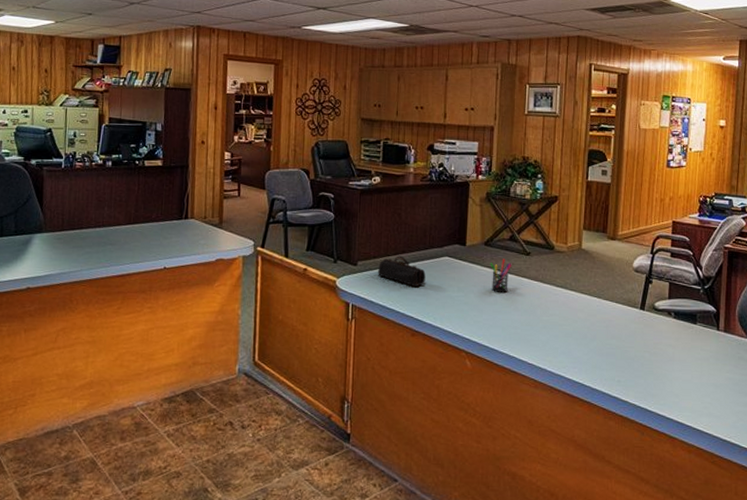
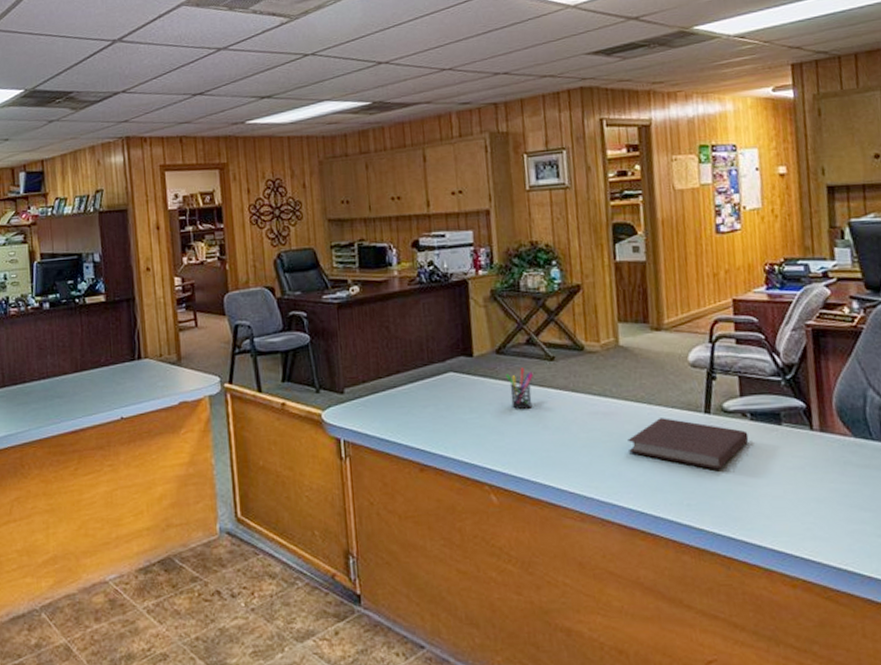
pencil case: present [378,255,426,286] -> none [370,376,429,412]
notebook: none [578,310,671,356] -> present [627,418,749,470]

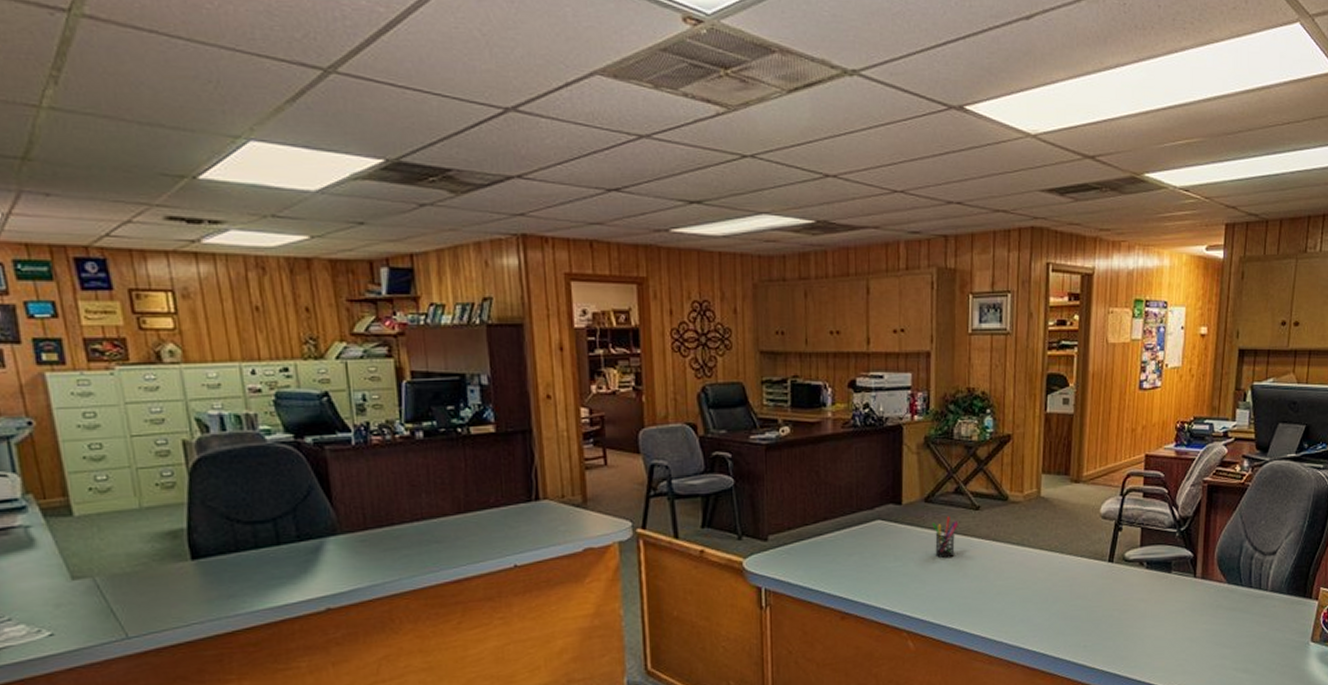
notebook: present [627,418,749,470] -> none [1037,566,1143,614]

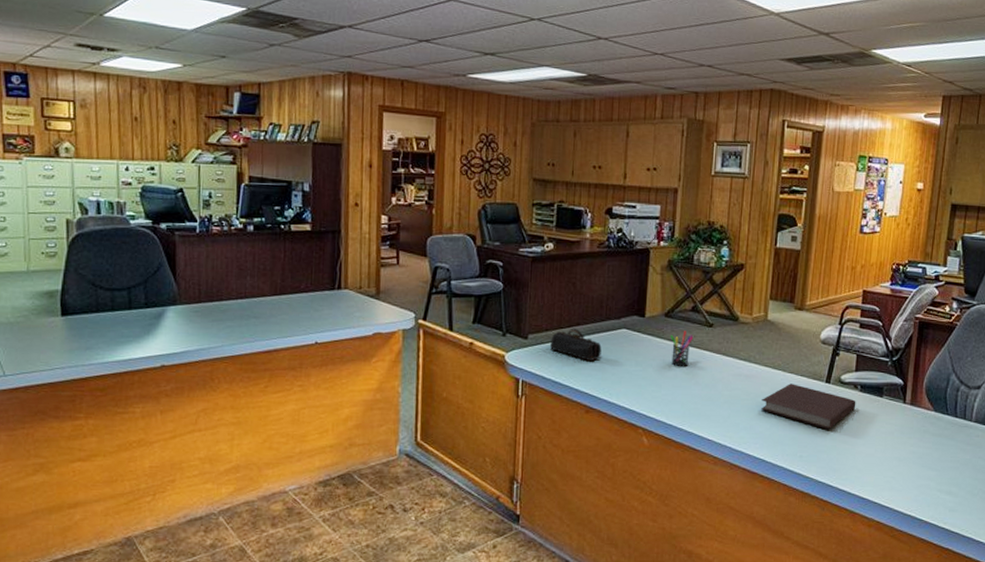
pencil case: none [795,523,854,560] -> present [550,328,602,361]
notebook: none [1037,566,1143,614] -> present [760,383,856,430]

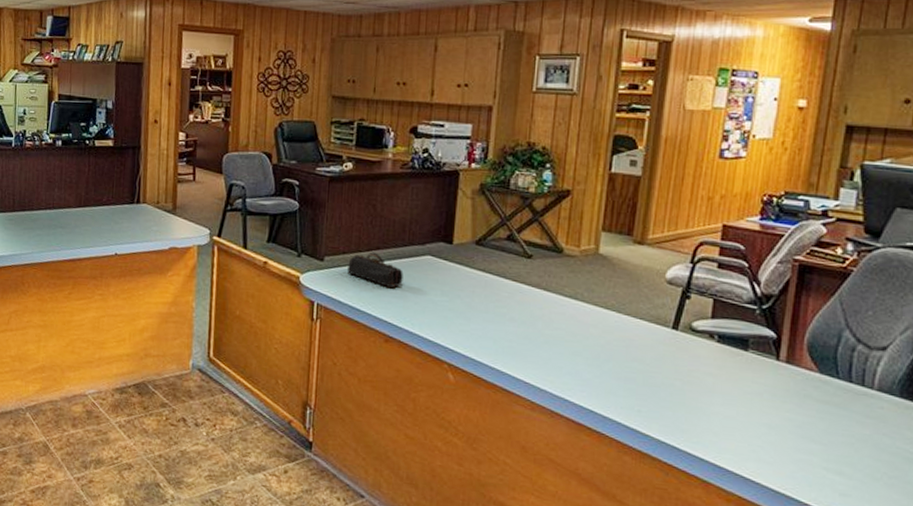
pen holder: present [670,330,694,368] -> none [481,261,509,301]
notebook: present [760,383,856,430] -> none [588,327,712,384]

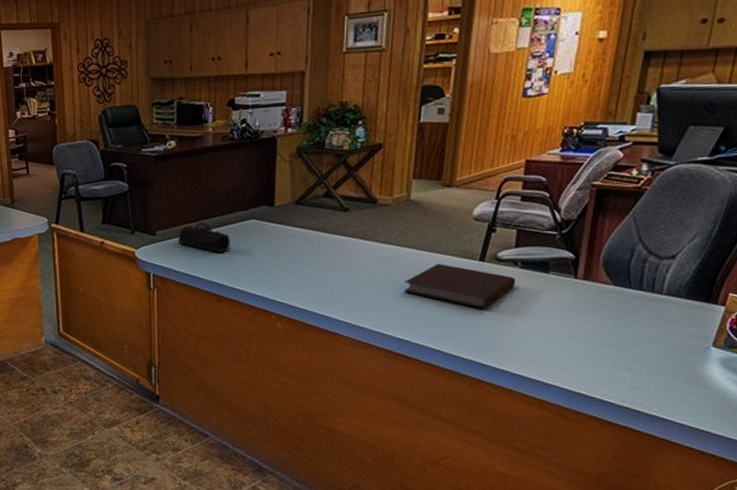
notebook: none [588,327,712,384] -> present [403,264,516,309]

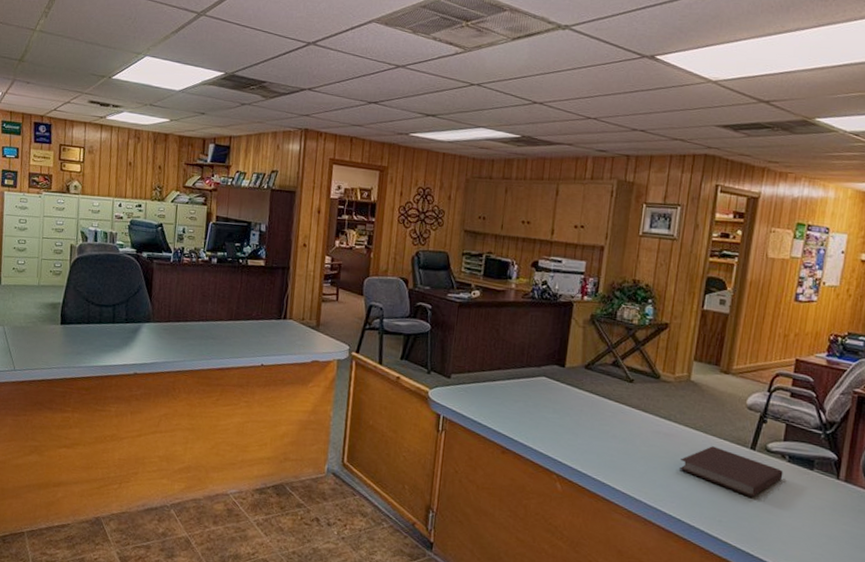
pencil case: present [179,222,230,252] -> none [471,371,521,405]

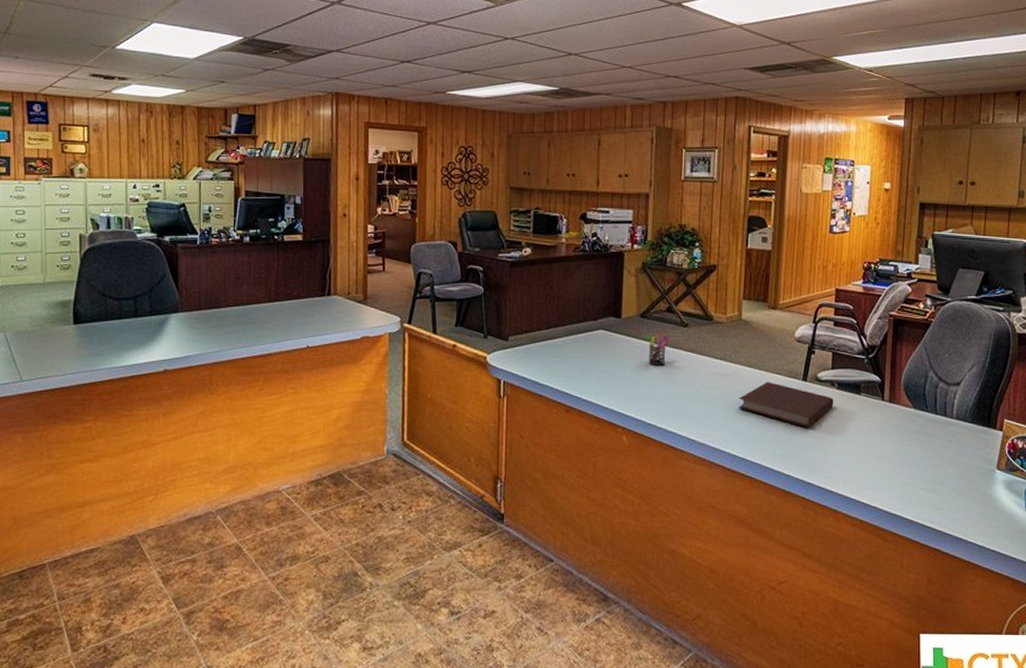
pen holder: none [589,383,613,420] -> present [646,331,670,367]

